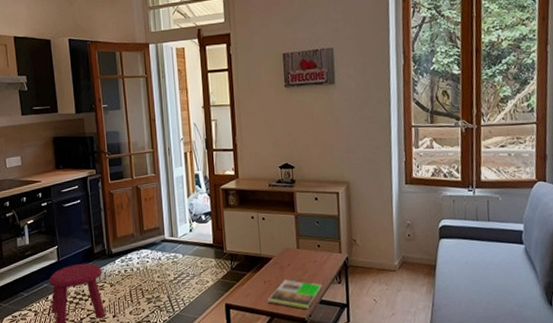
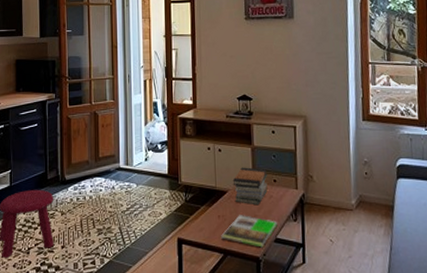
book stack: none [277,234,312,270] -> present [232,167,268,206]

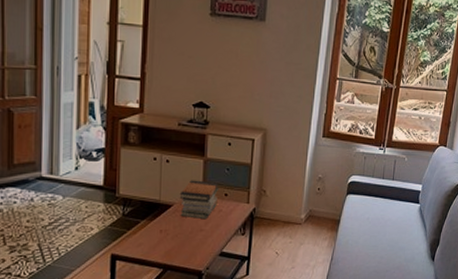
magazine: present [221,215,278,248] -> none [162,229,225,262]

